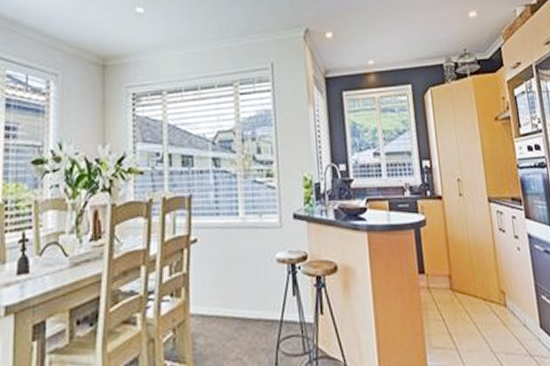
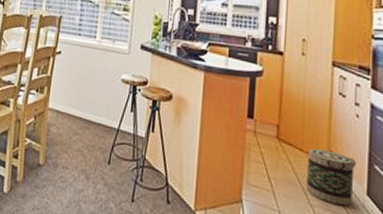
basket: none [482,290,529,346] -> present [306,148,357,206]

